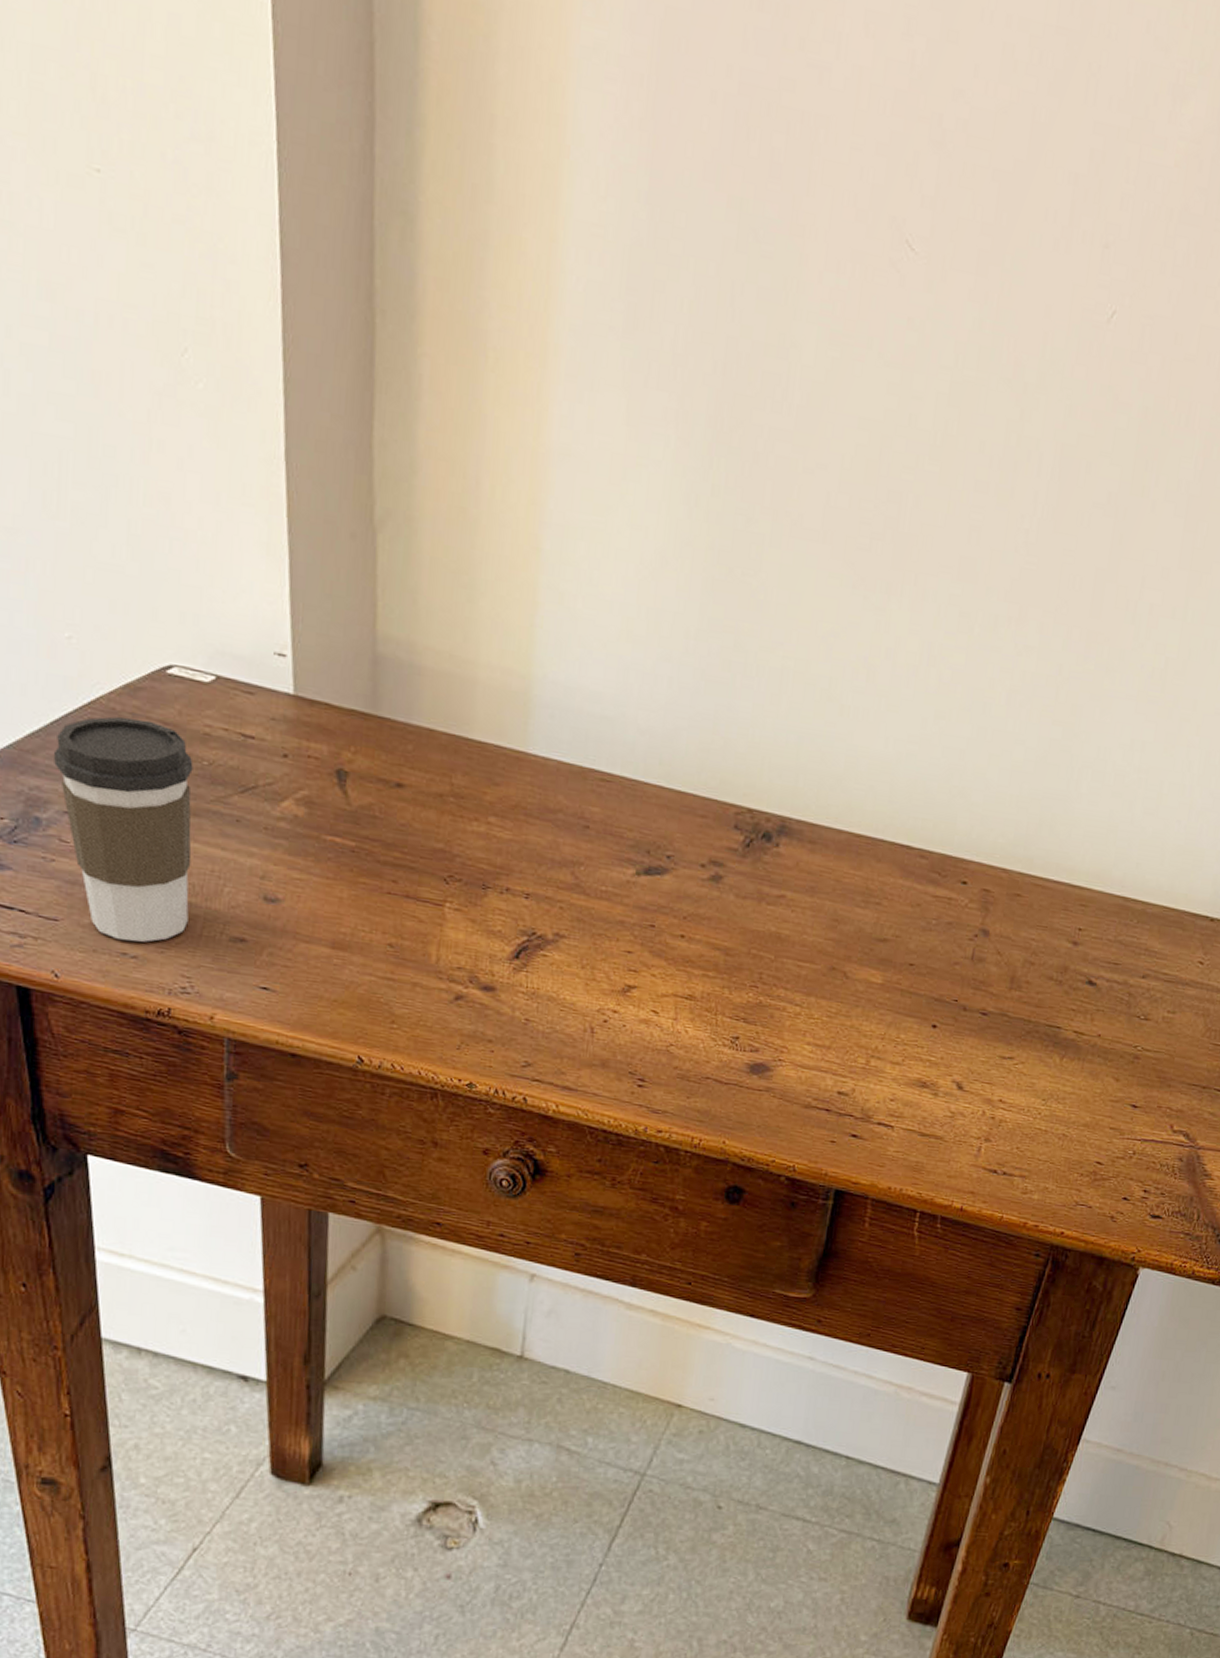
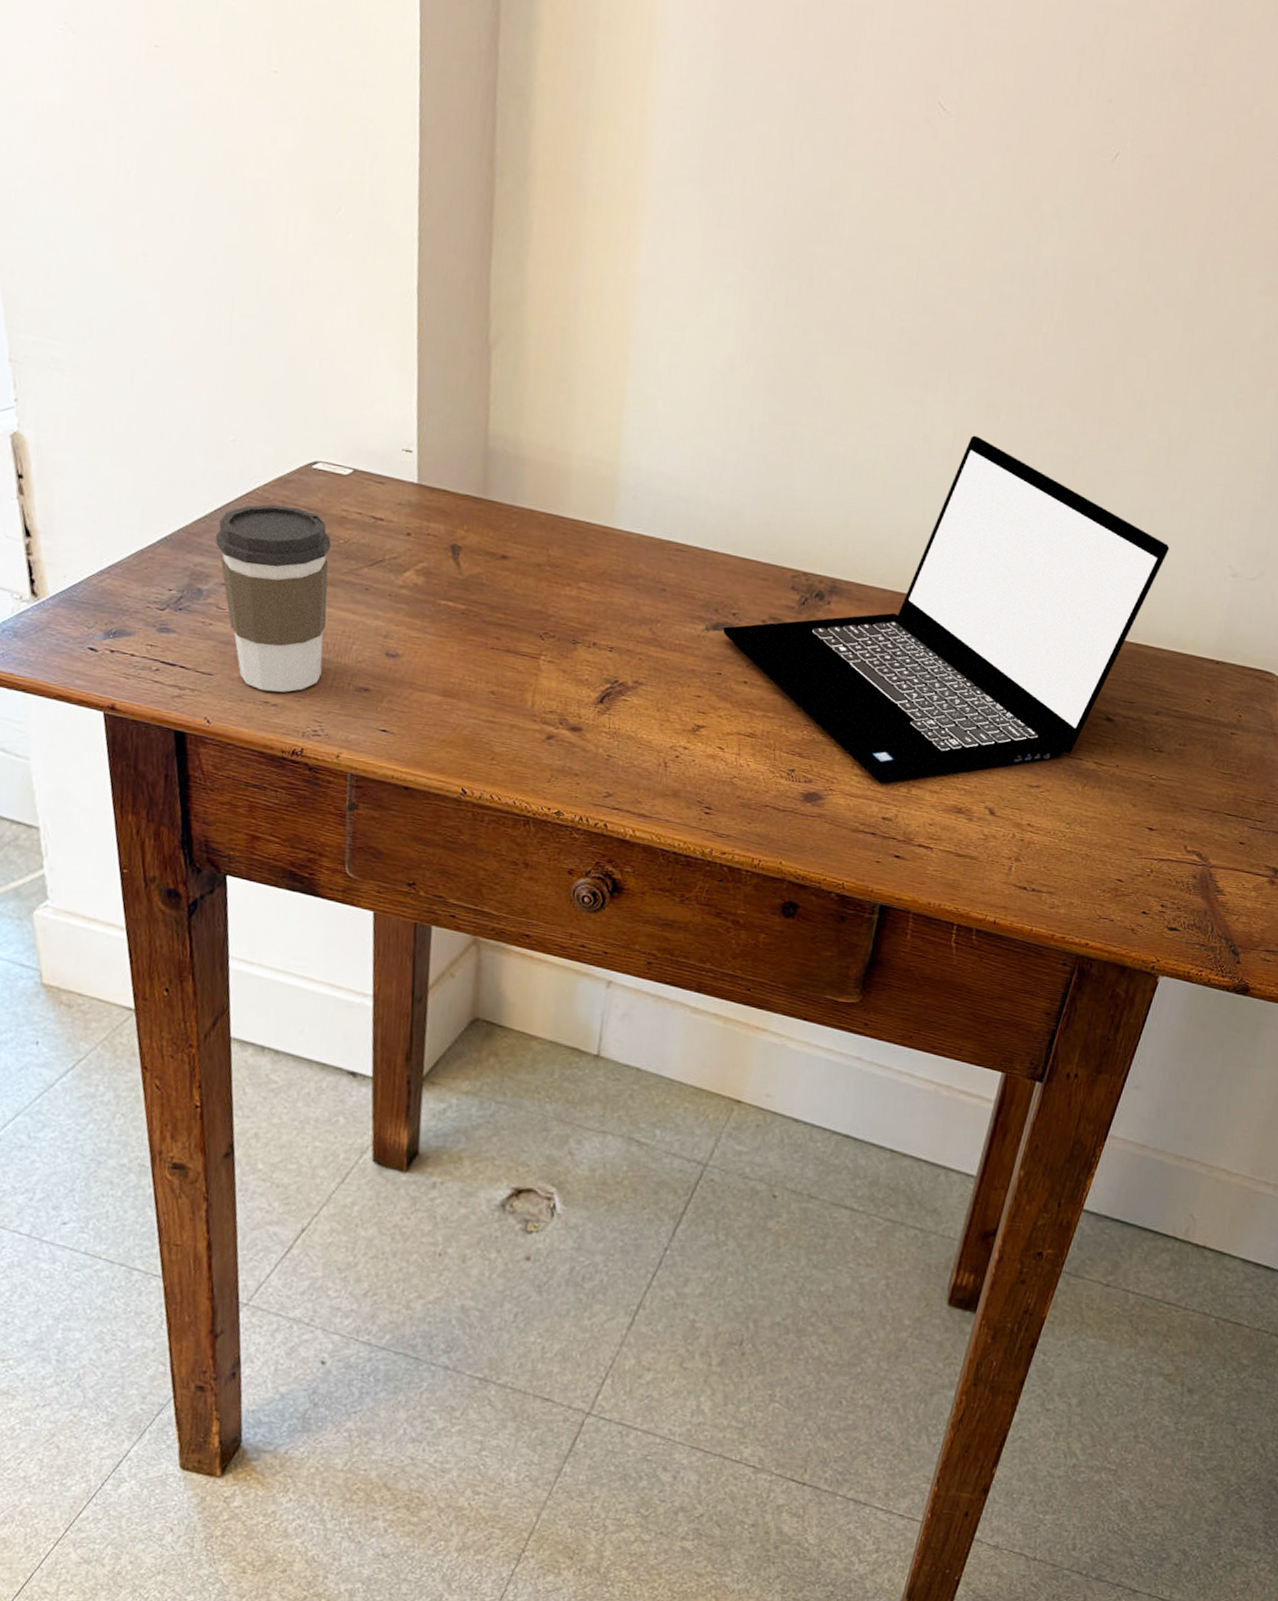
laptop computer: none [655,650,1163,1054] -> present [722,435,1170,783]

